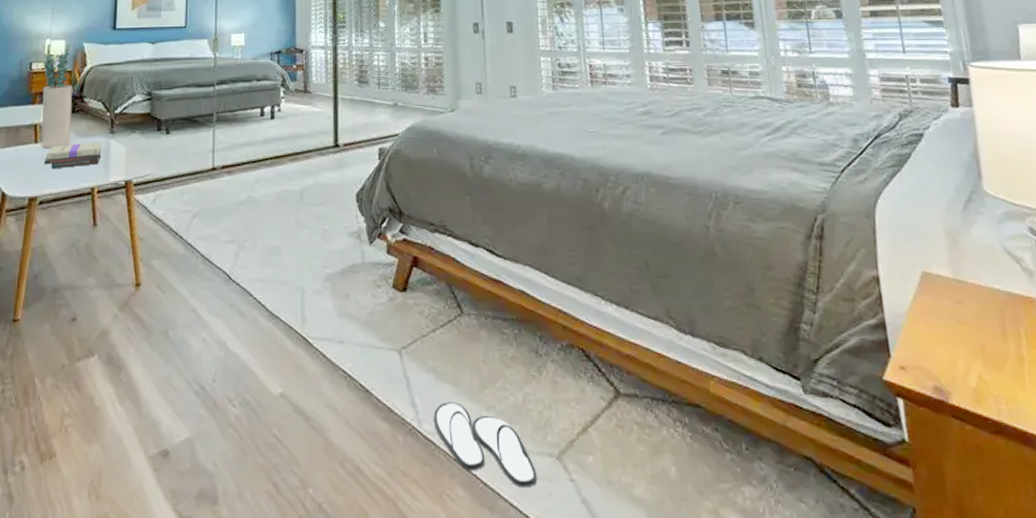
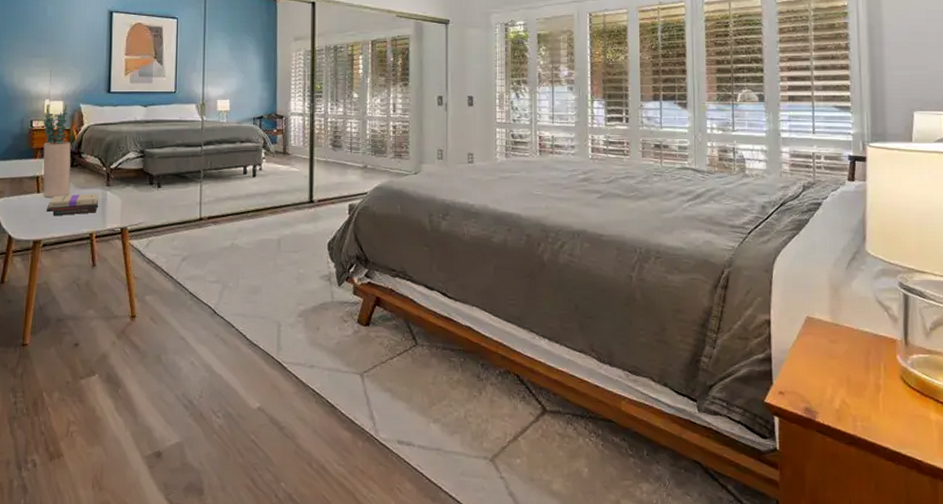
slippers: present [434,402,537,488] -> none [389,416,473,483]

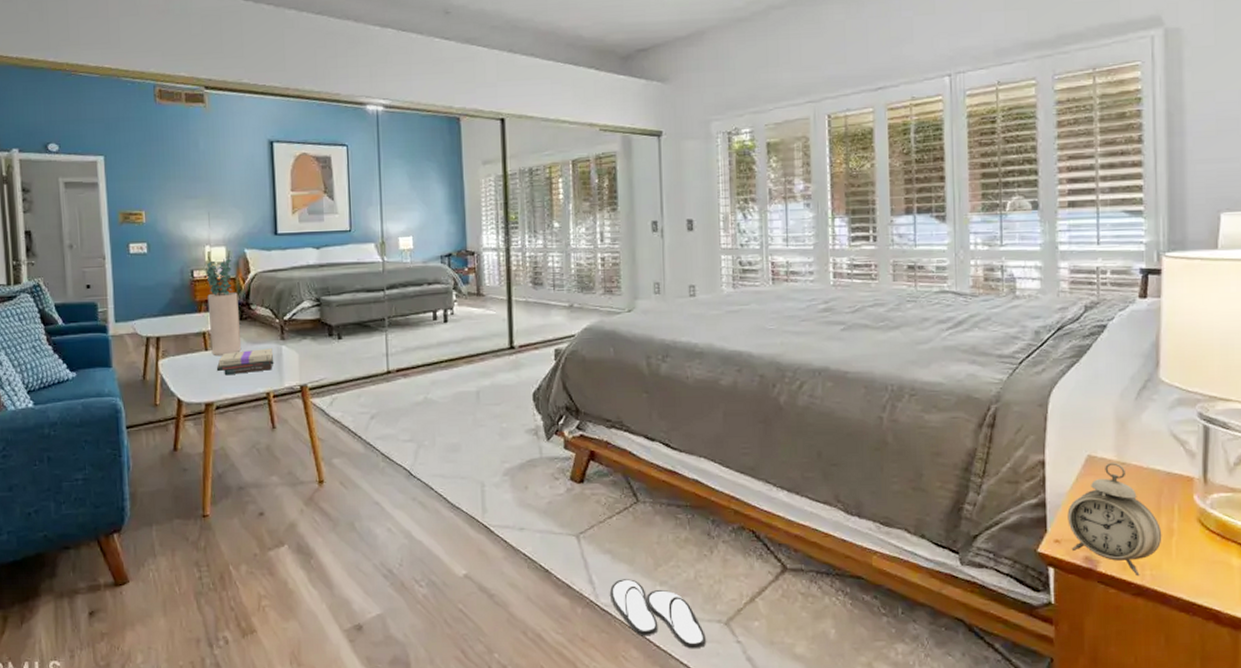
slippers: none [389,416,473,483] -> present [610,579,706,649]
alarm clock: none [790,324,871,427] -> present [1067,462,1162,577]

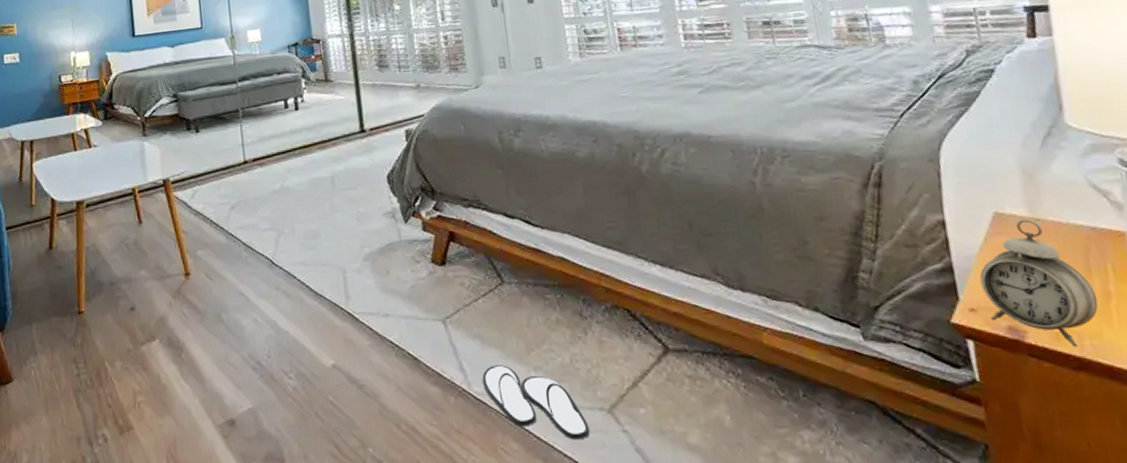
vase: present [206,251,242,357] -> none [72,55,107,156]
books: present [216,348,274,376] -> none [85,145,138,174]

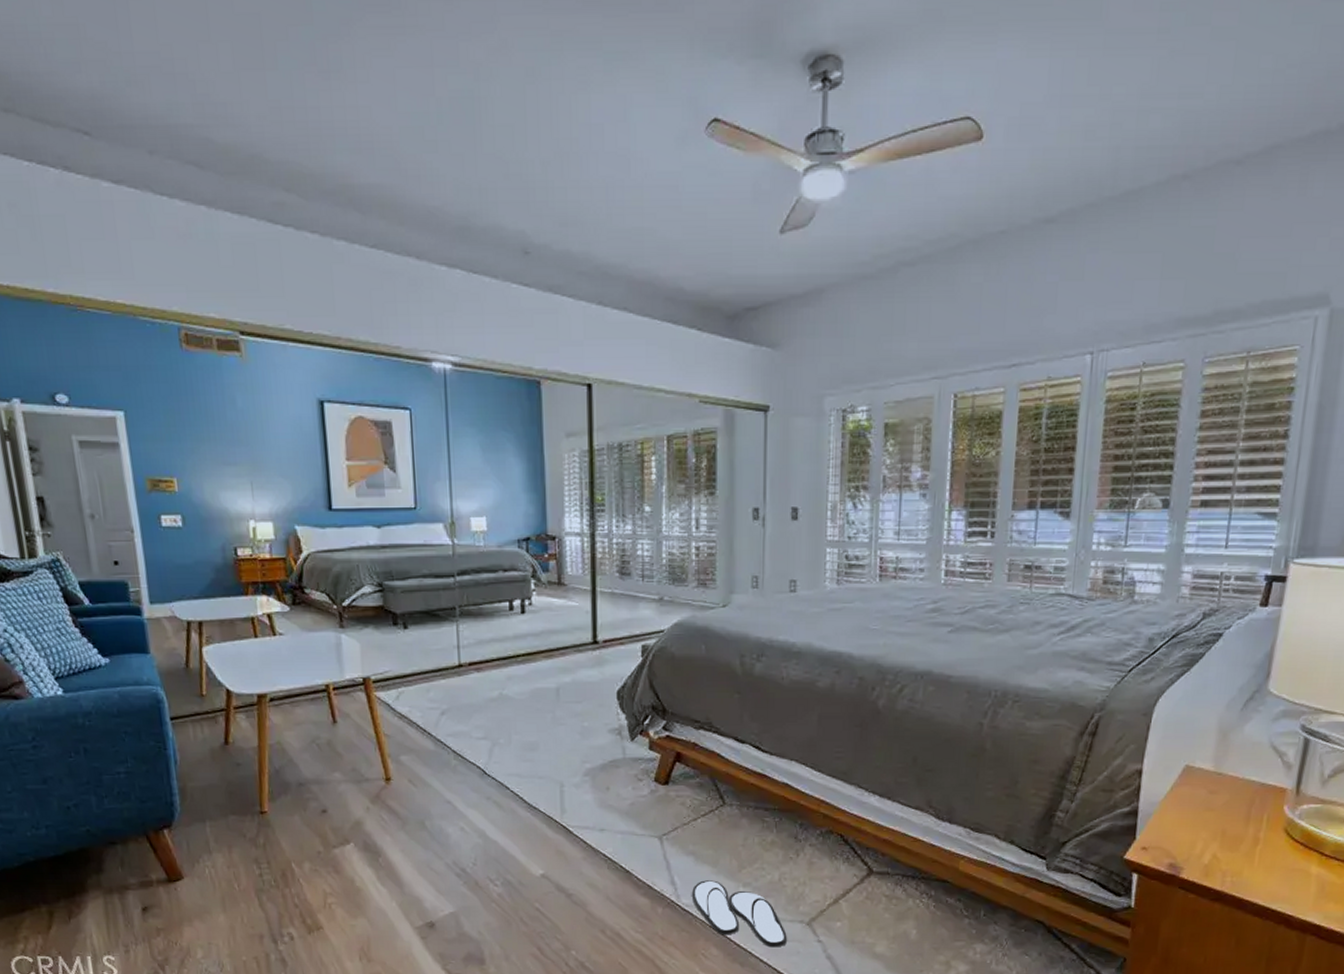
alarm clock: present [979,219,1099,348] -> none [1157,773,1248,883]

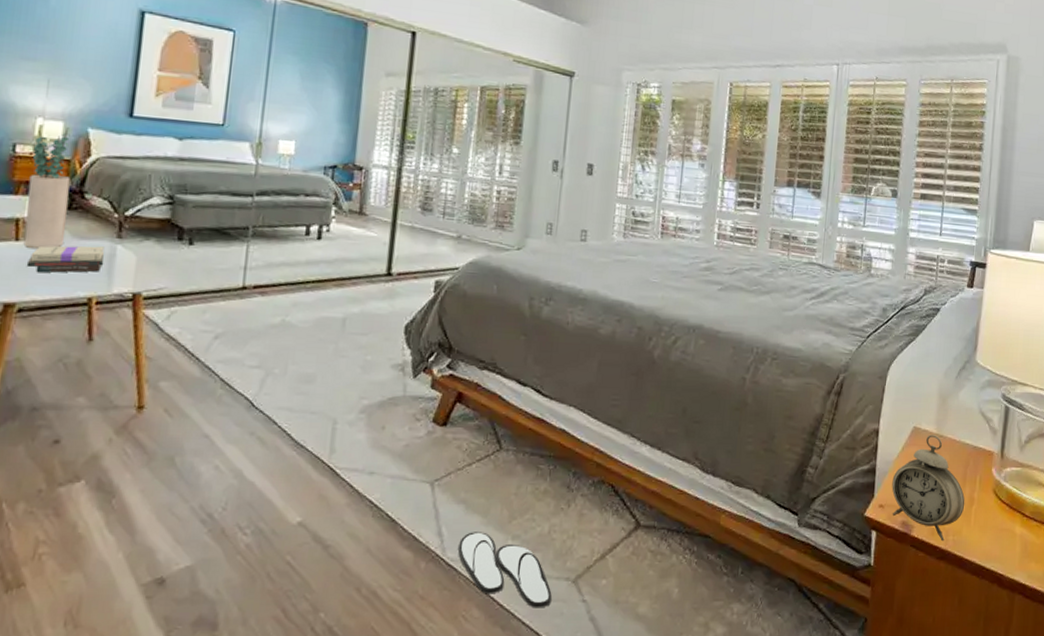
vase: none [252,527,296,644] -> present [23,127,71,250]
books: none [268,637,333,665] -> present [26,245,105,273]
alarm clock: none [1157,773,1248,883] -> present [892,435,965,542]

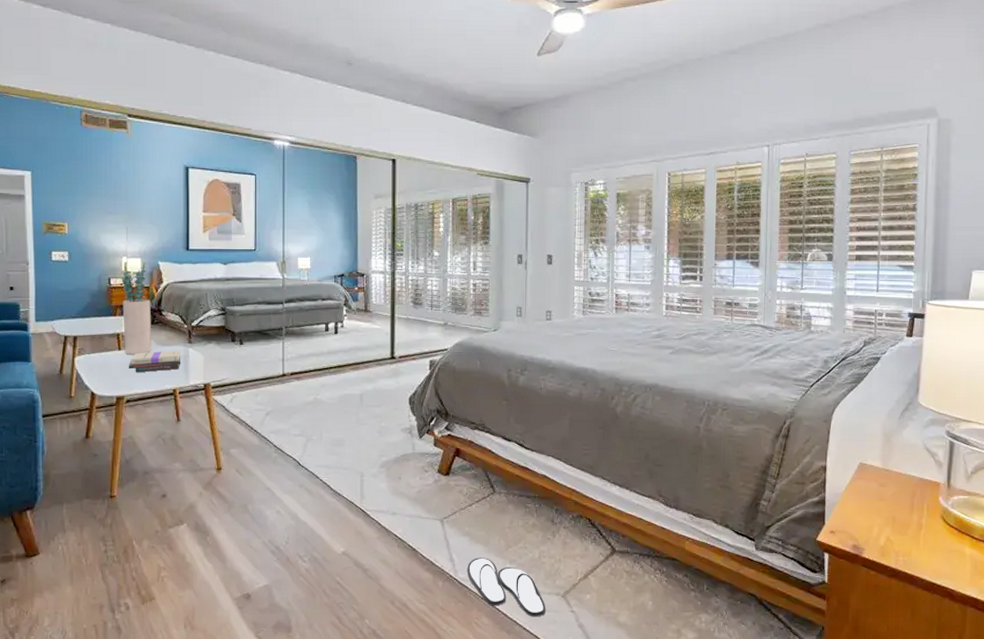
alarm clock: present [892,435,965,542] -> none [841,469,914,562]

